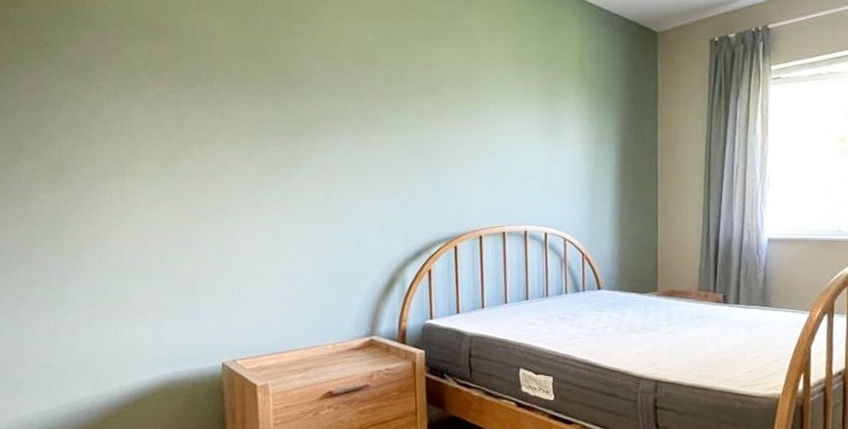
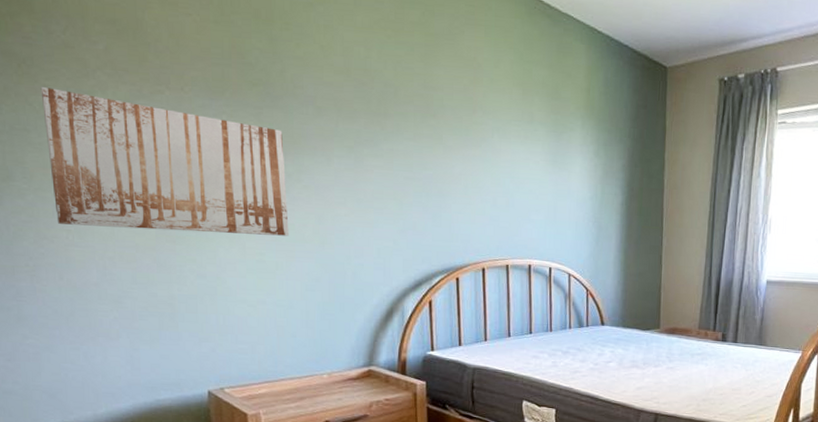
wall art: none [93,87,300,212] -> present [40,86,289,236]

